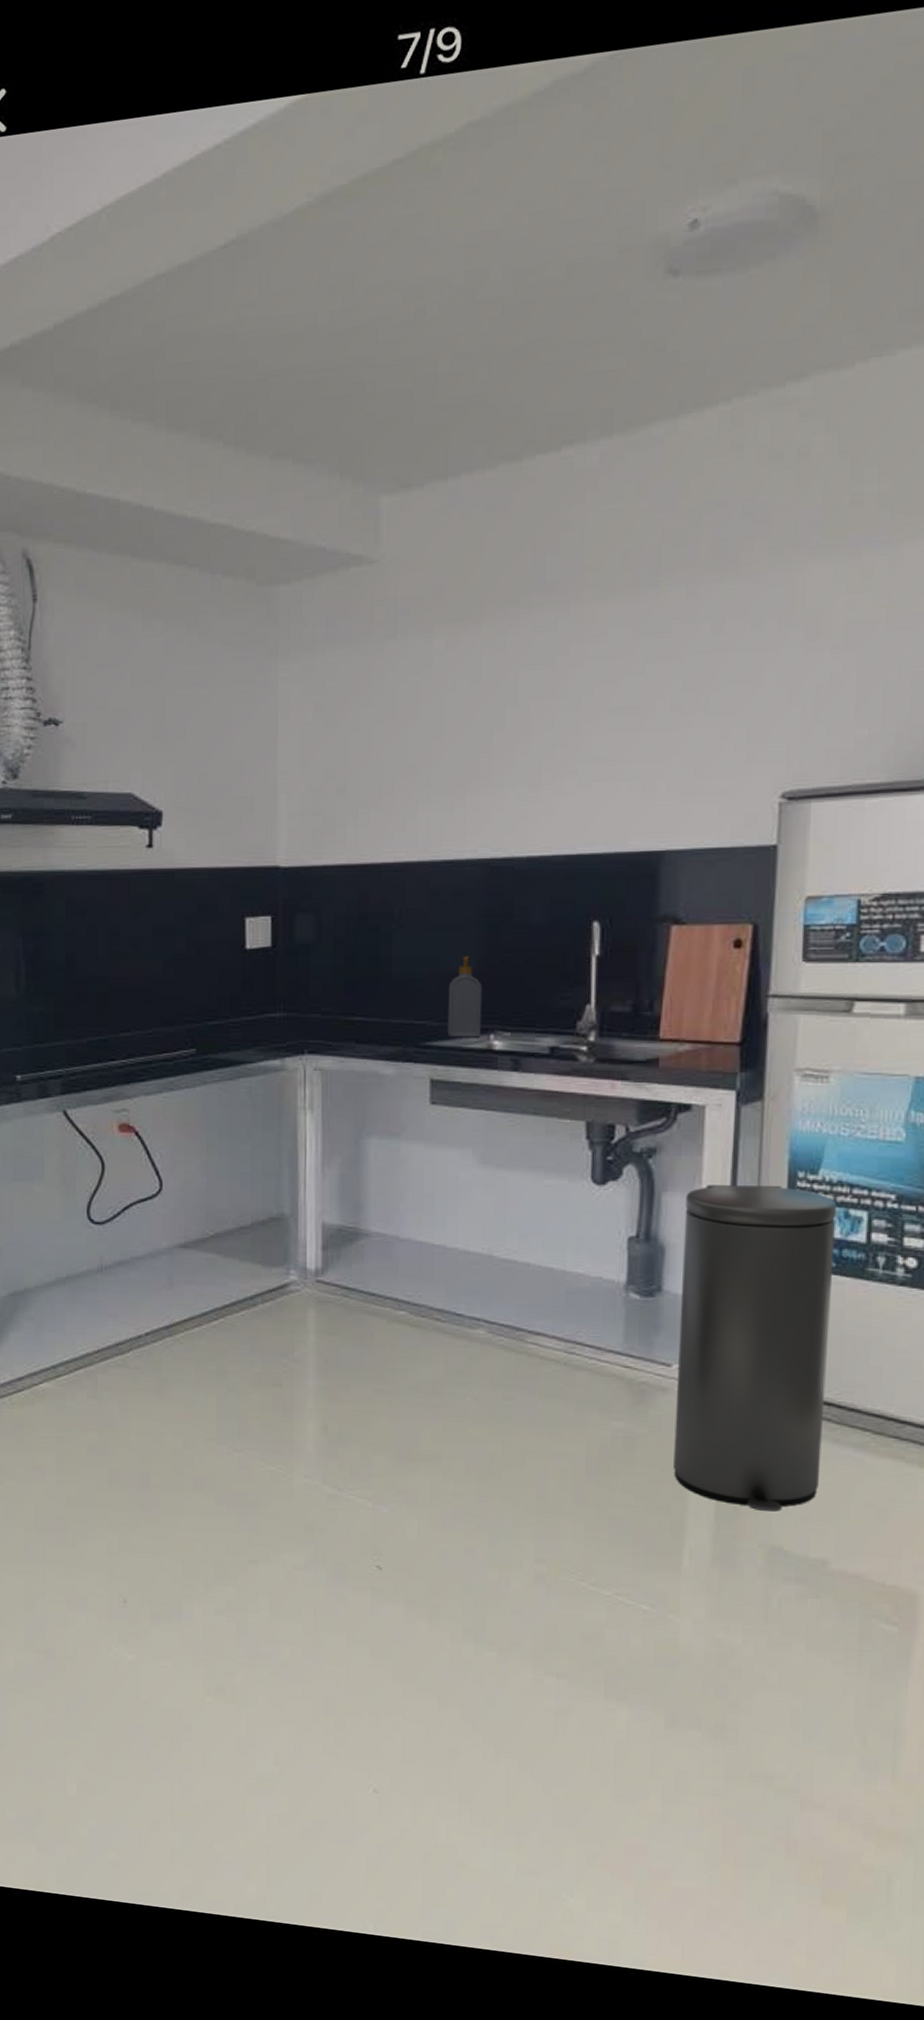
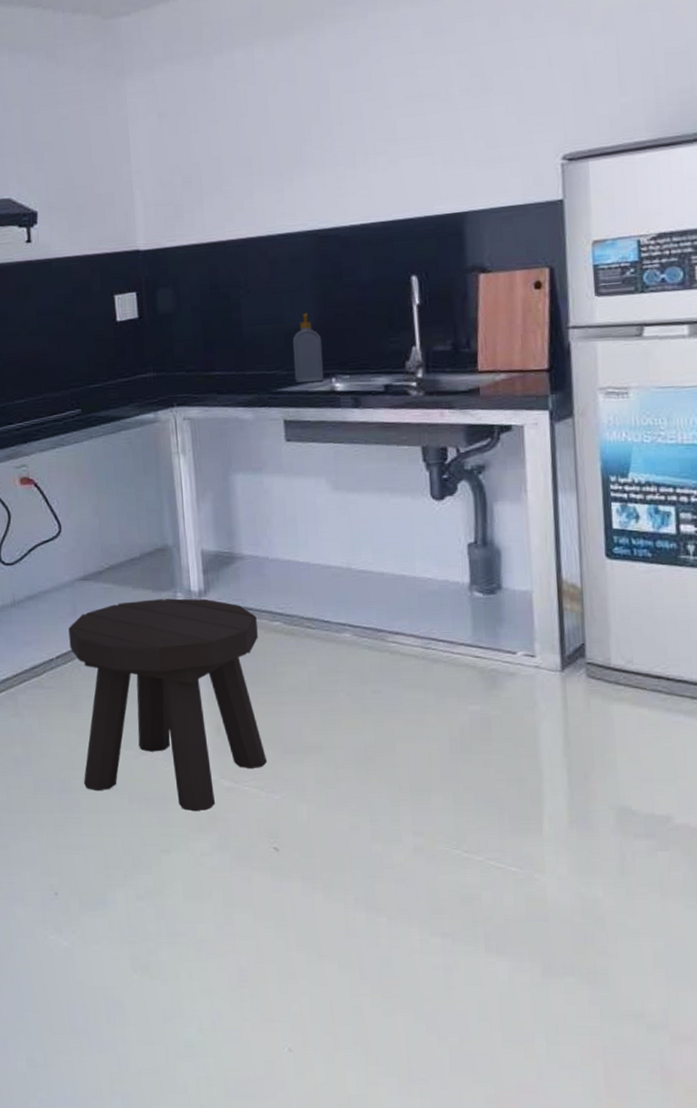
stool: none [162,1275,379,1520] -> present [68,598,267,812]
pedal bin: present [673,1185,838,1512] -> none [514,490,657,777]

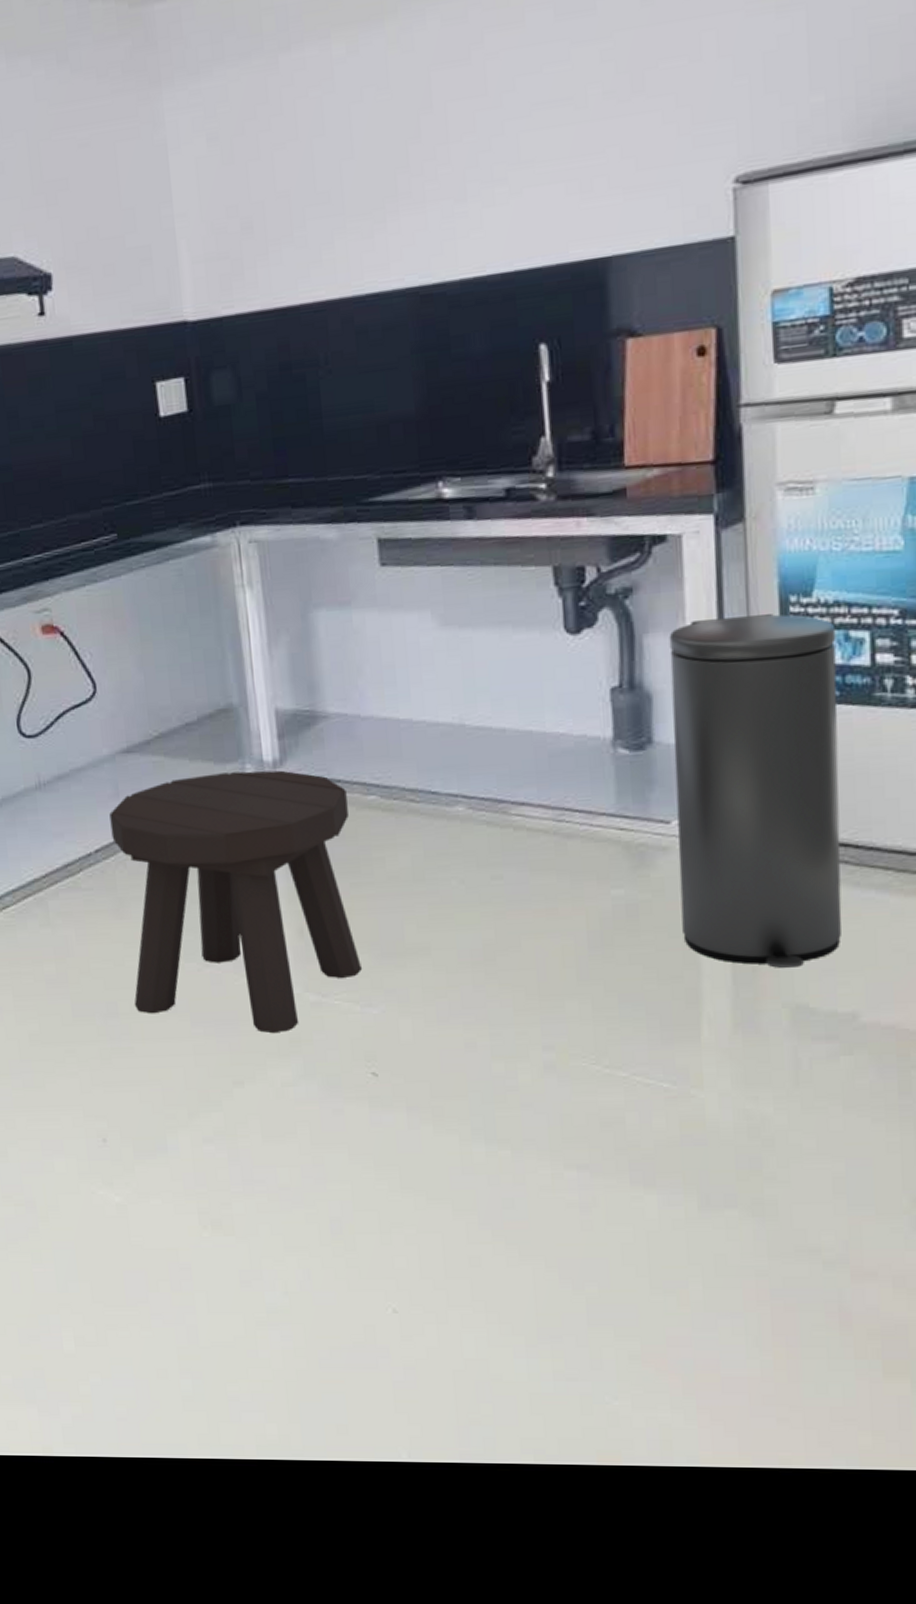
soap bottle: present [292,312,324,384] -> none [387,397,429,491]
pedal bin: none [514,490,657,777] -> present [669,614,842,969]

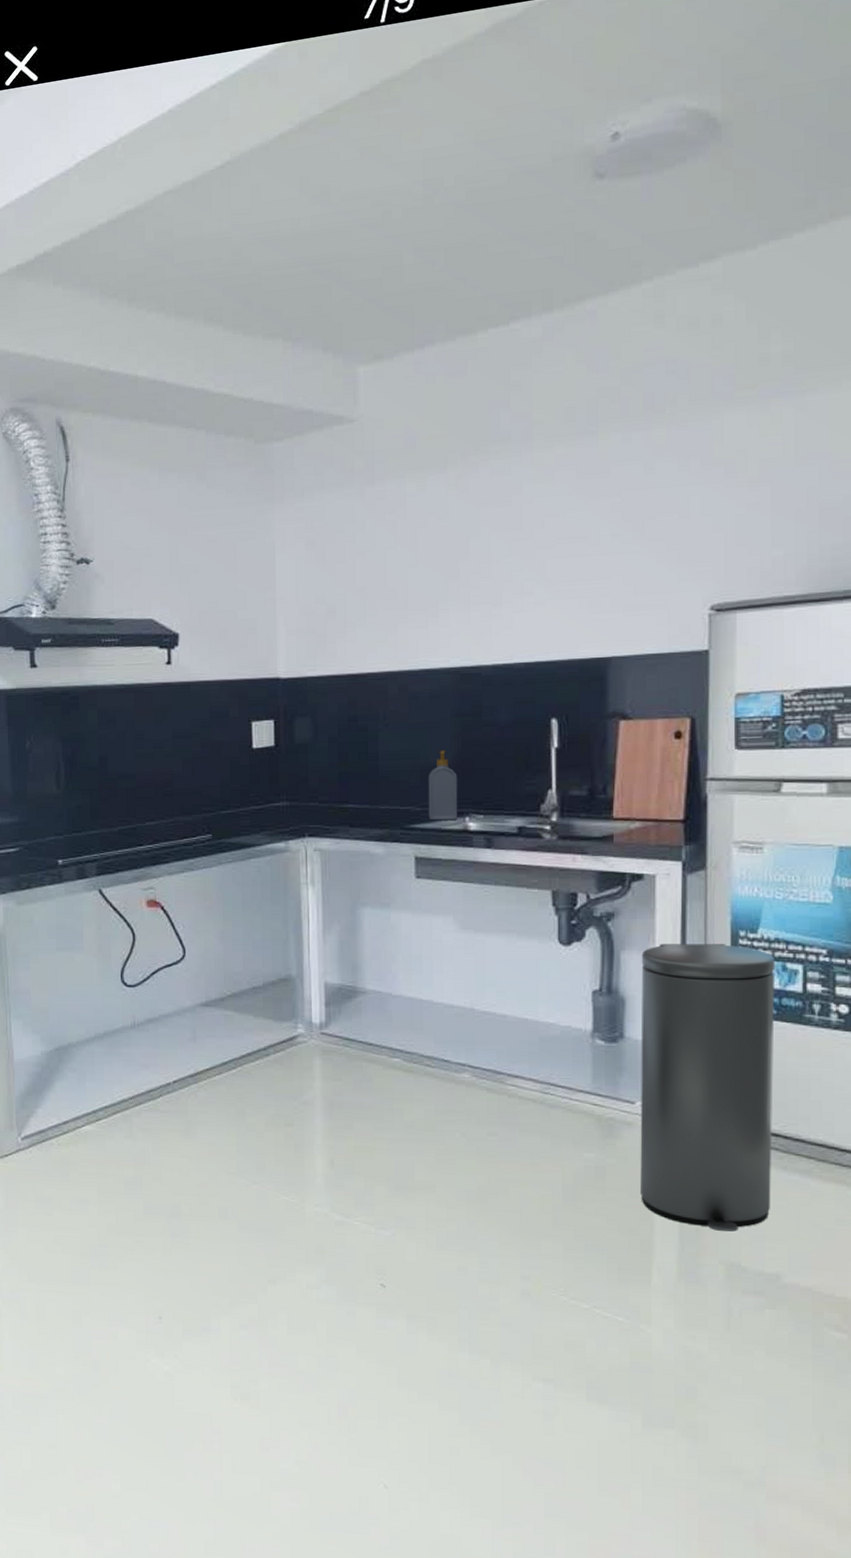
stool: present [109,770,362,1034] -> none [187,1029,378,1244]
soap bottle: none [387,397,429,491] -> present [428,750,458,821]

